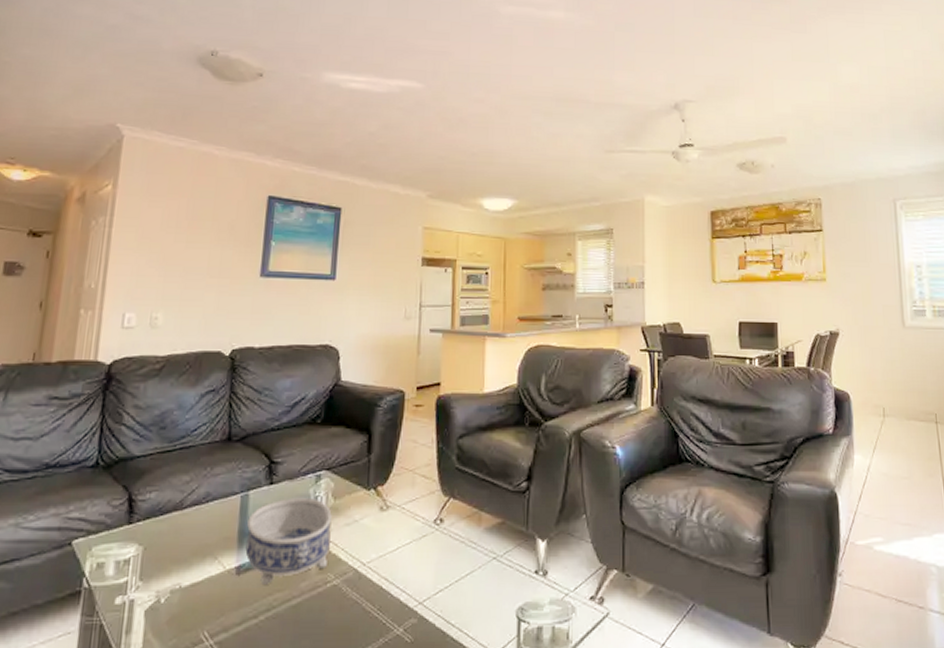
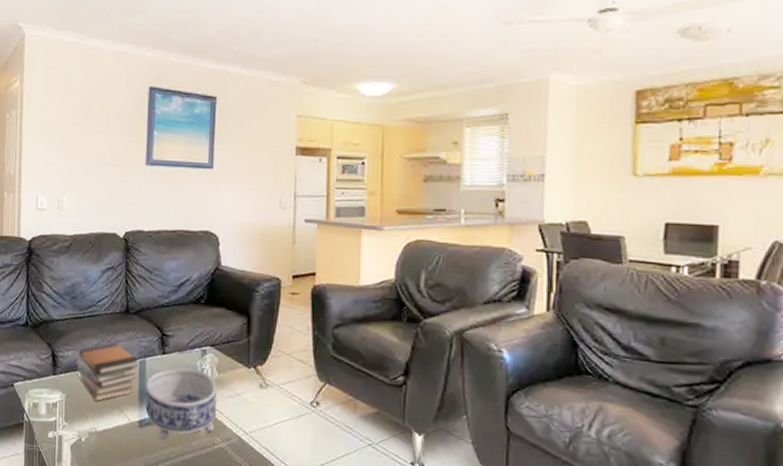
book stack: none [160,477,241,551] -> present [76,342,139,402]

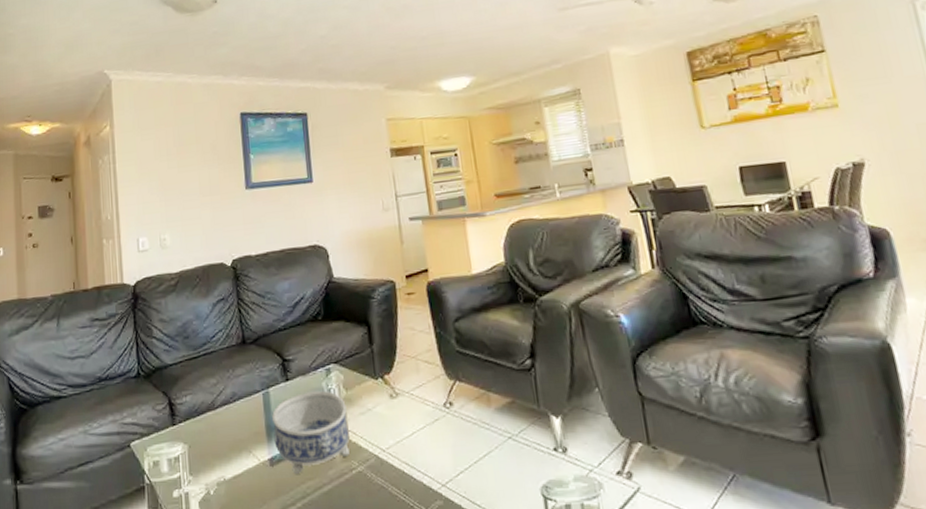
book stack: present [76,342,139,402] -> none [196,378,263,447]

